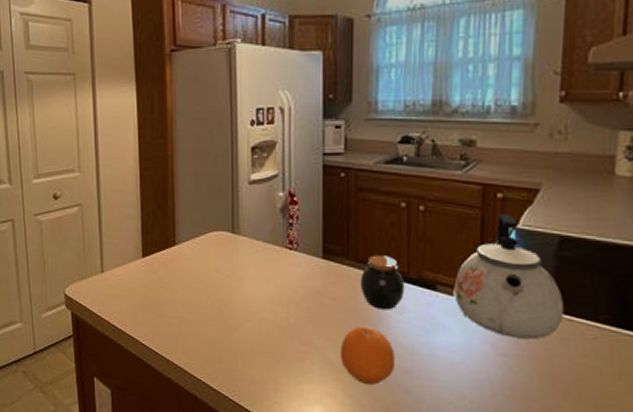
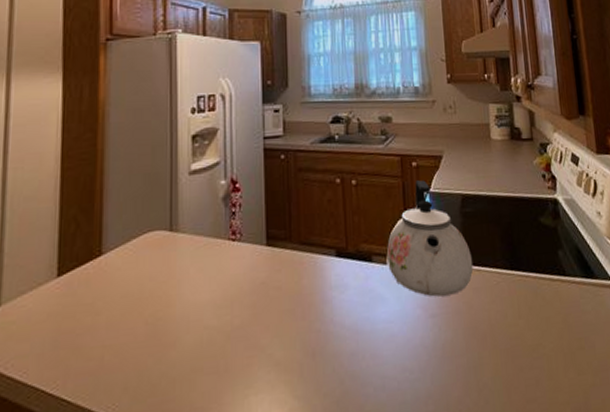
fruit: present [341,326,395,385] -> none [288,313,341,380]
jar: present [360,255,405,310] -> none [303,233,345,292]

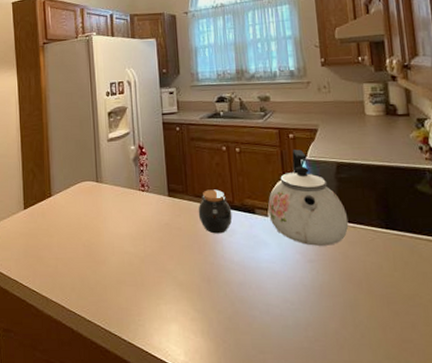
jar: none [303,233,345,292] -> present [198,189,232,234]

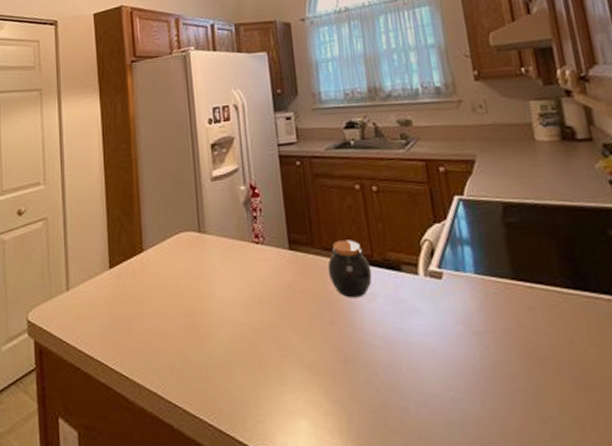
kettle: present [268,149,349,246] -> none [417,186,525,313]

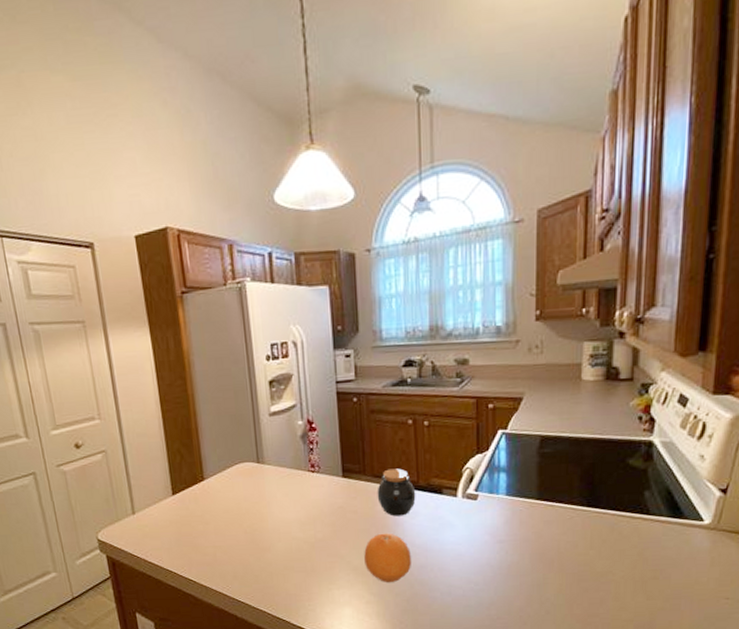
fruit: none [318,319,375,385] -> present [364,533,411,582]

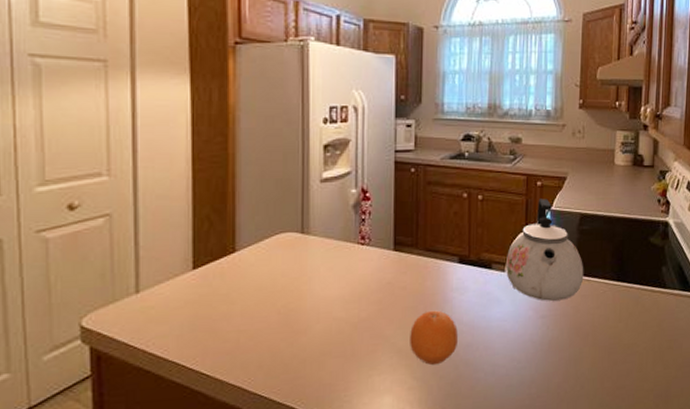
jar: present [377,468,416,517] -> none [428,242,466,293]
kettle: none [458,422,547,526] -> present [506,199,584,301]

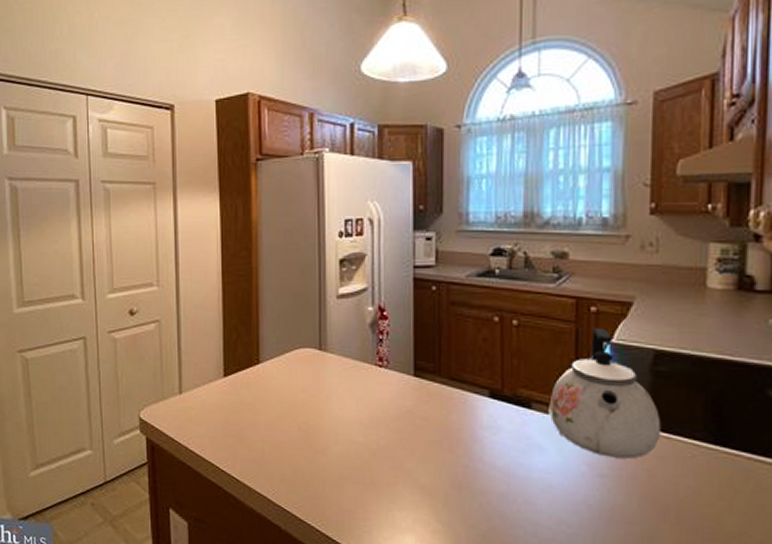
fruit: present [410,310,458,365] -> none [433,448,490,510]

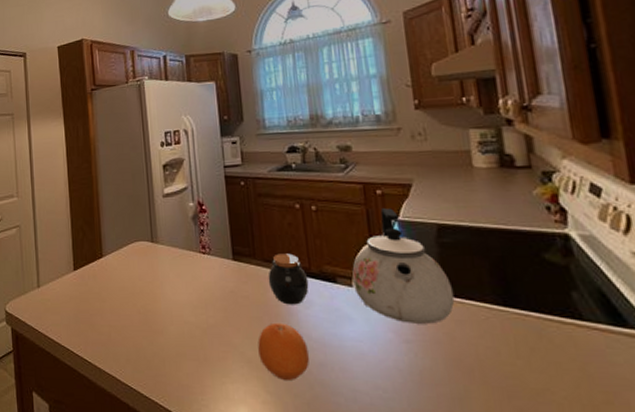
fruit: none [433,448,490,510] -> present [258,322,309,380]
jar: none [453,372,499,430] -> present [268,253,309,305]

